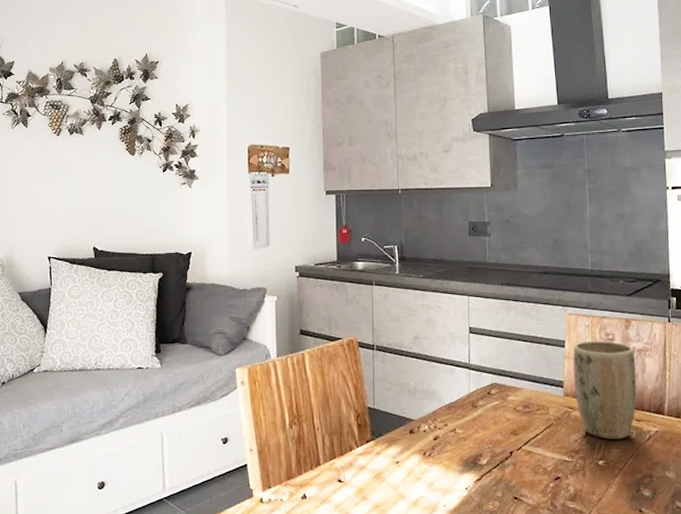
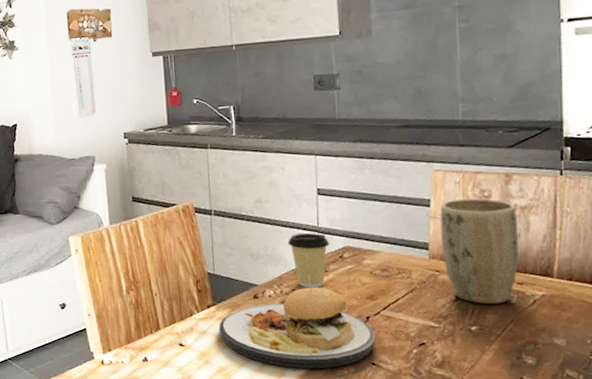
plate: none [376,400,518,504] -> present [218,265,376,369]
coffee cup: none [442,369,479,423] -> present [288,232,329,288]

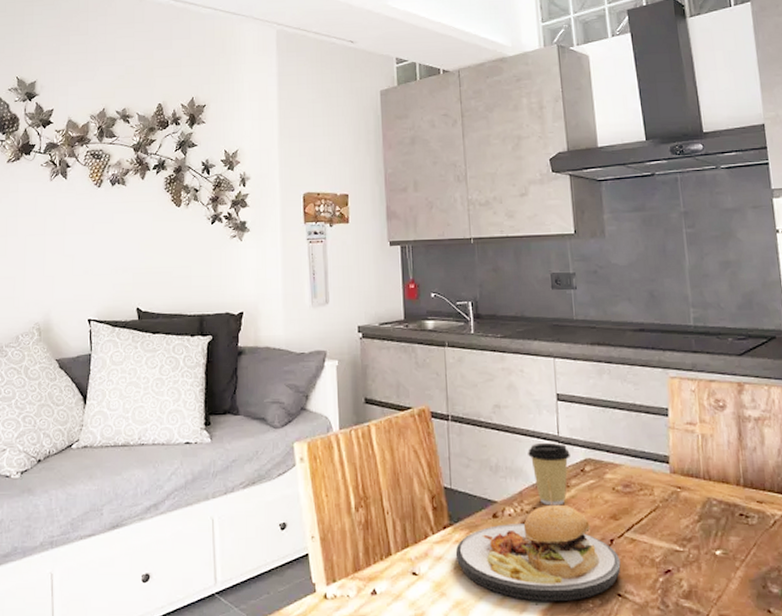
plant pot: present [440,198,519,304] -> none [678,408,757,525]

